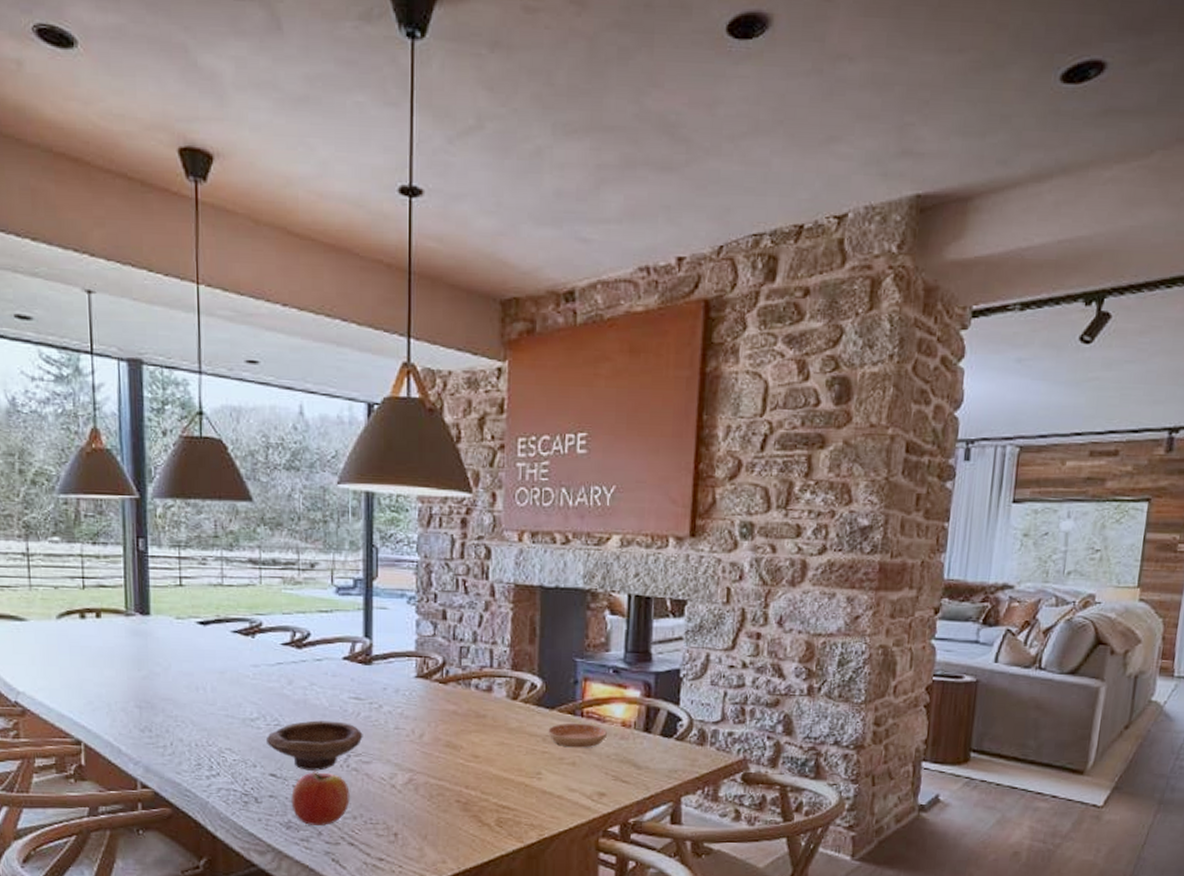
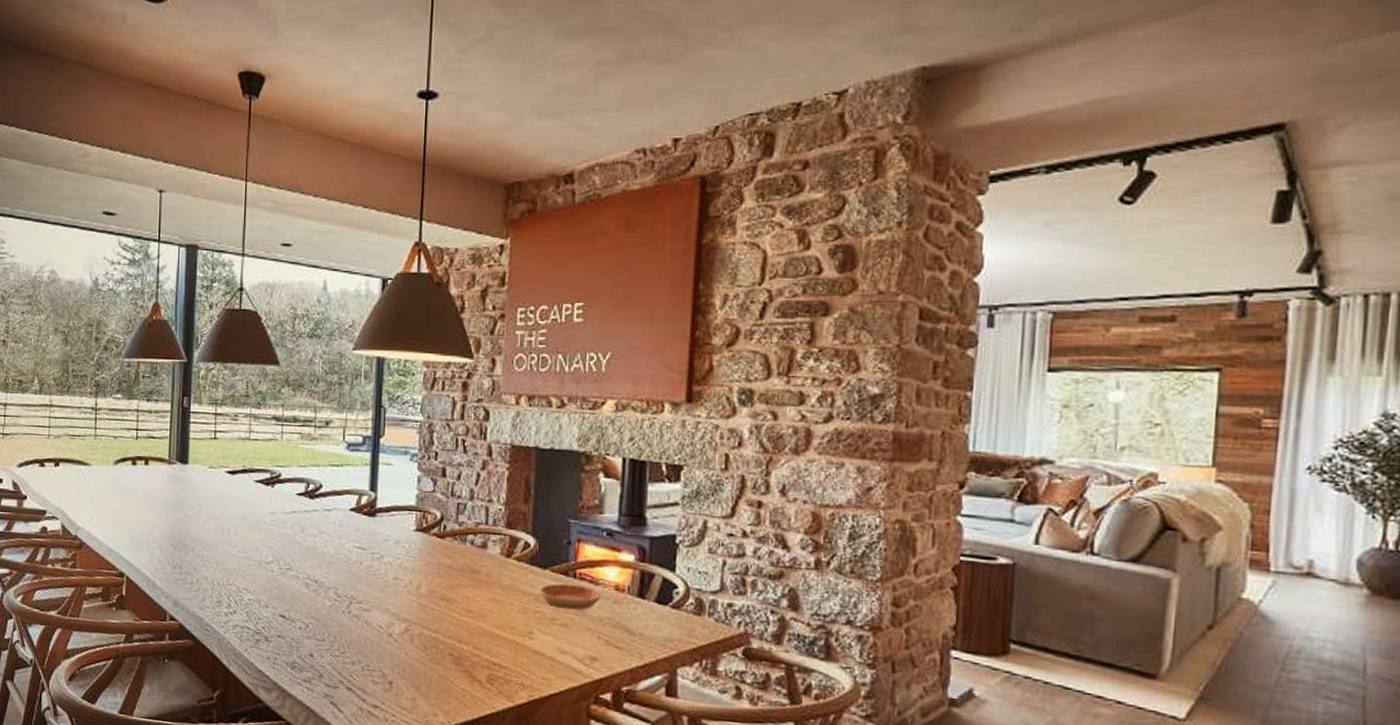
bowl: present [265,720,363,771] -> none [278,566,365,615]
fruit: present [291,771,350,826] -> none [297,614,350,669]

